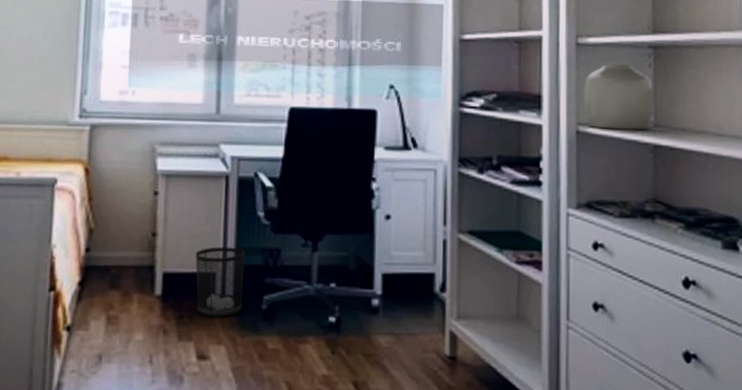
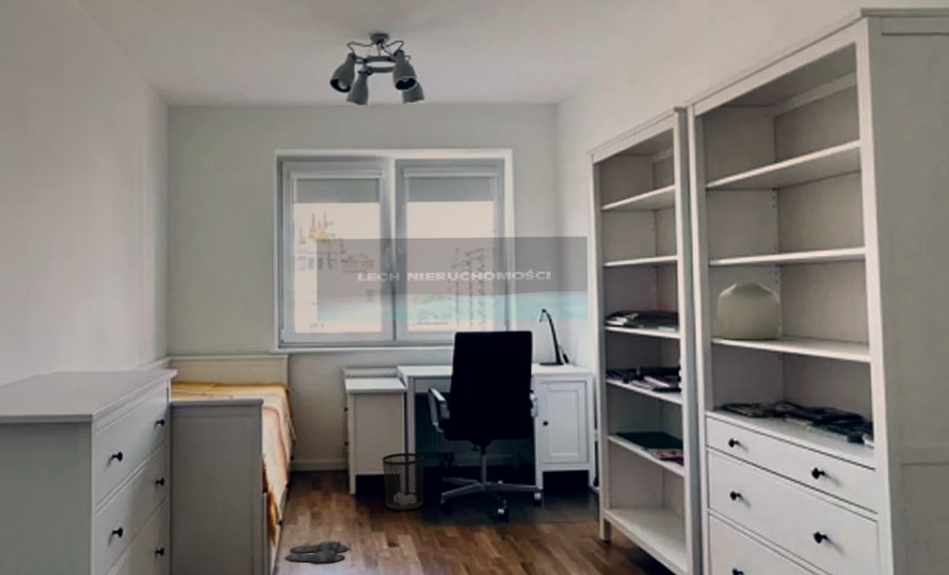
slippers: none [71,351,150,379] -> present [285,540,349,564]

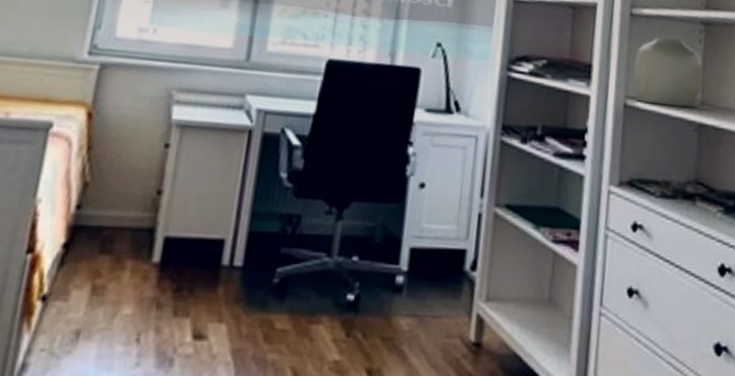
slippers: present [285,540,349,564] -> none [40,327,137,361]
waste bin: present [382,452,424,511] -> none [199,209,262,290]

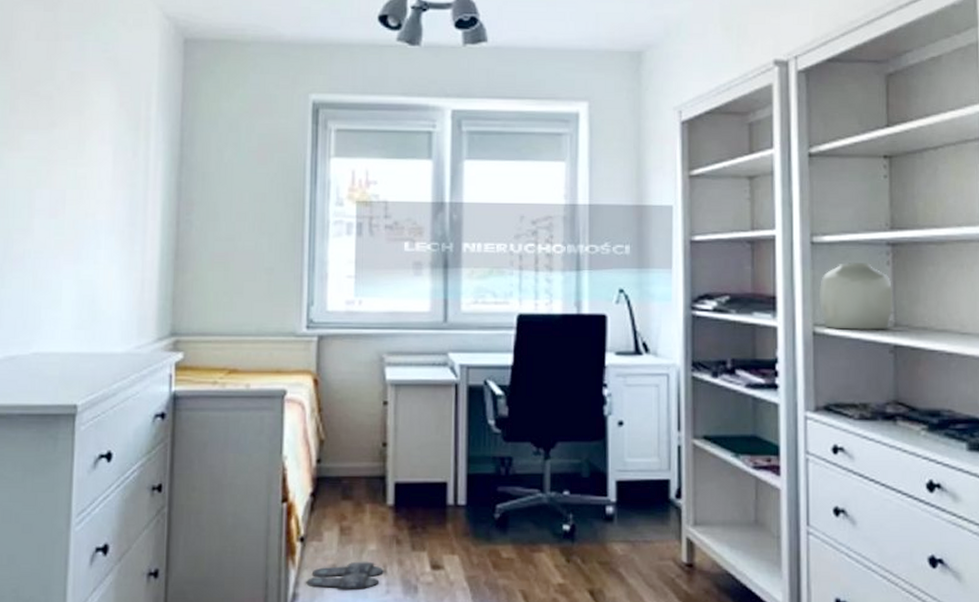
slippers: none [40,327,137,361] -> present [306,561,384,590]

